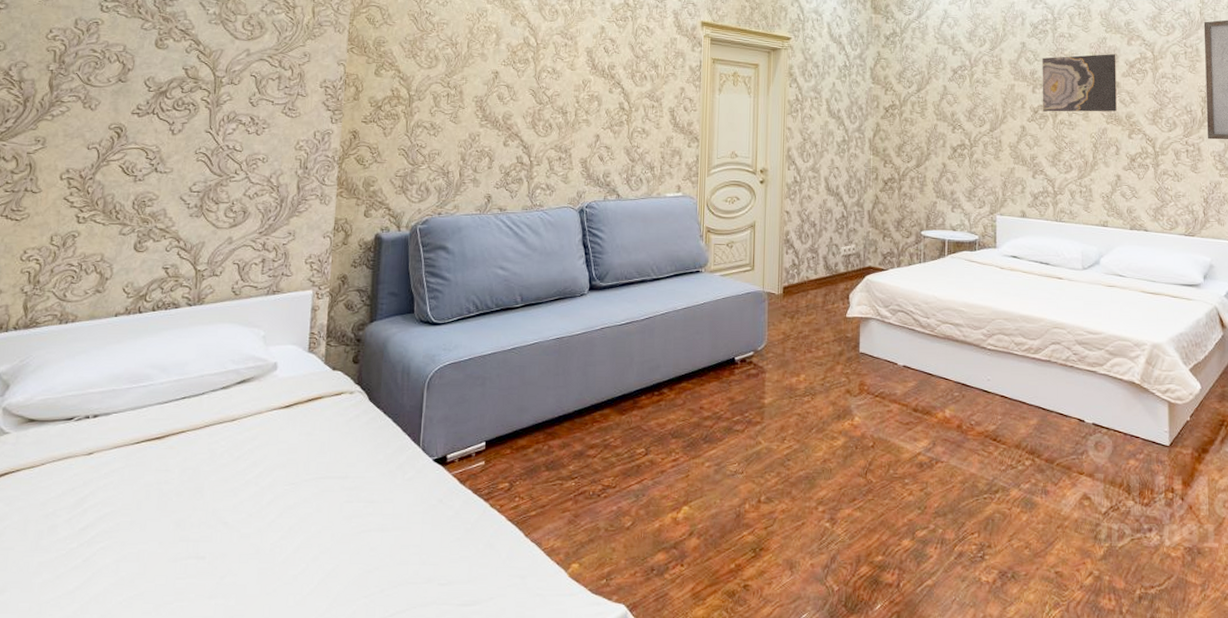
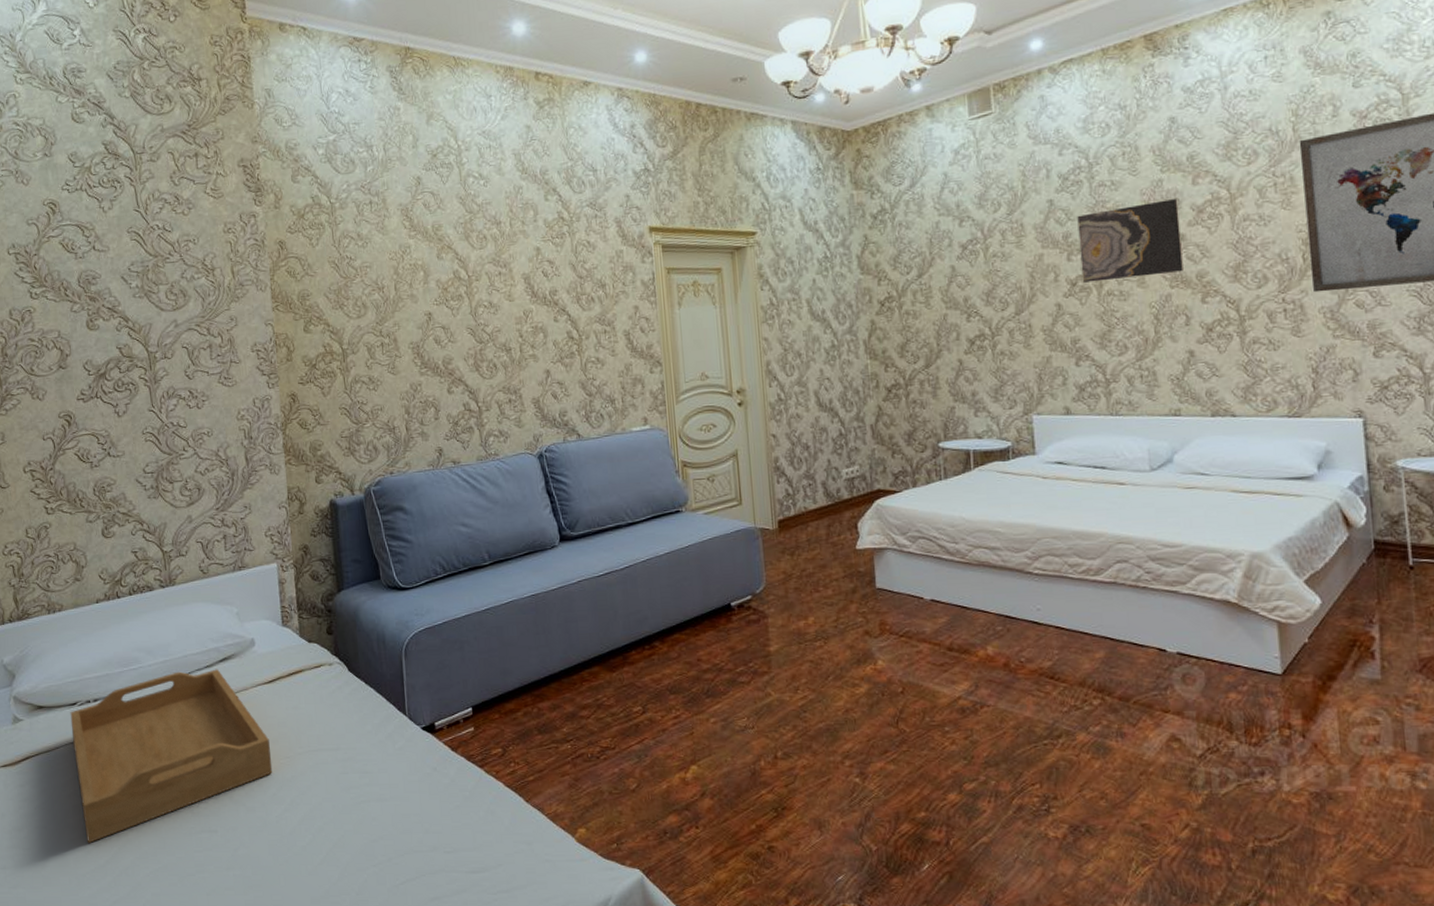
serving tray: none [58,391,276,567] -> present [70,669,273,843]

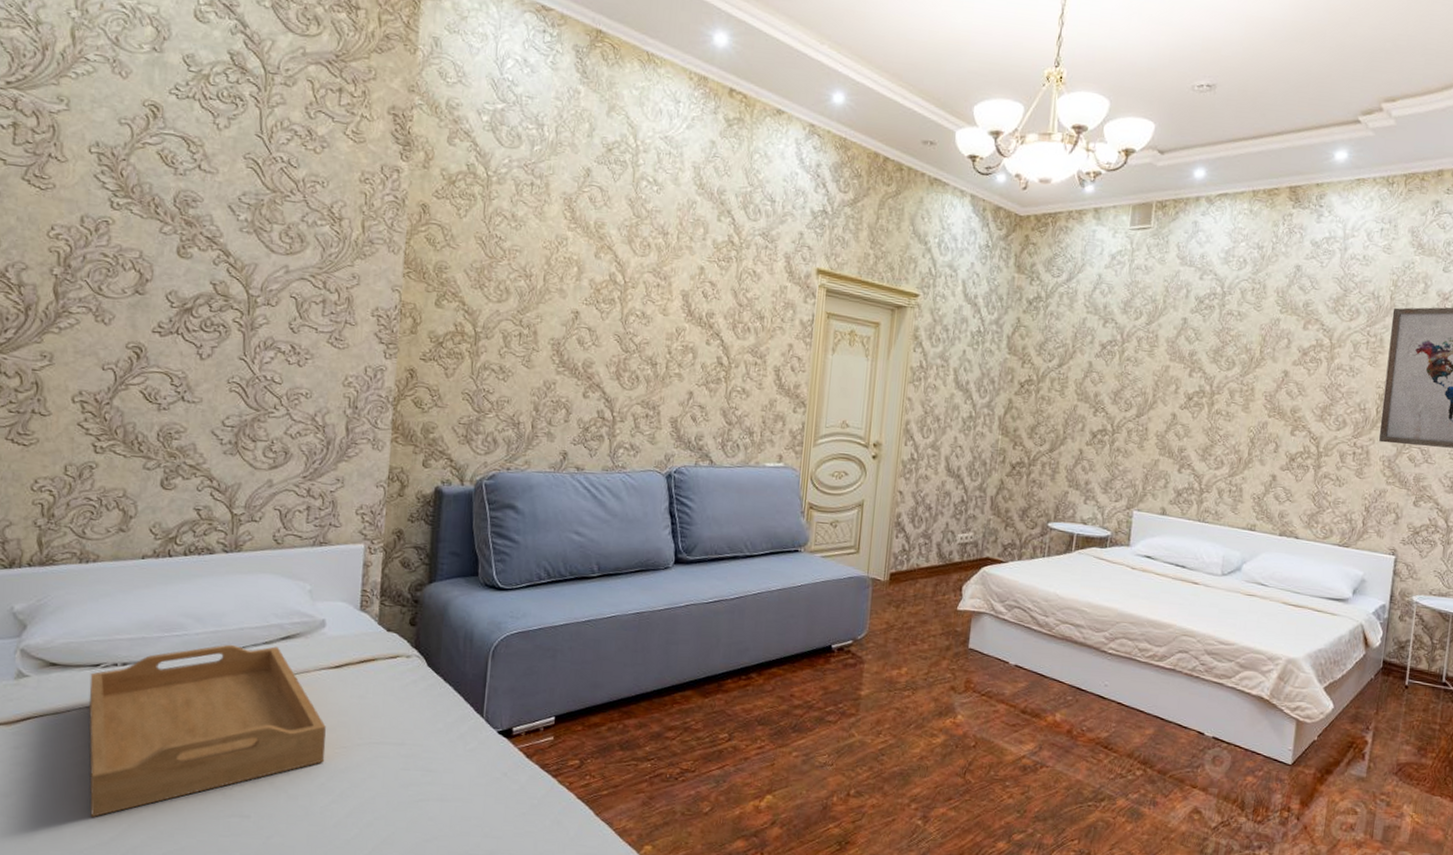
wall art: present [1077,198,1183,283] -> none [1198,337,1289,404]

